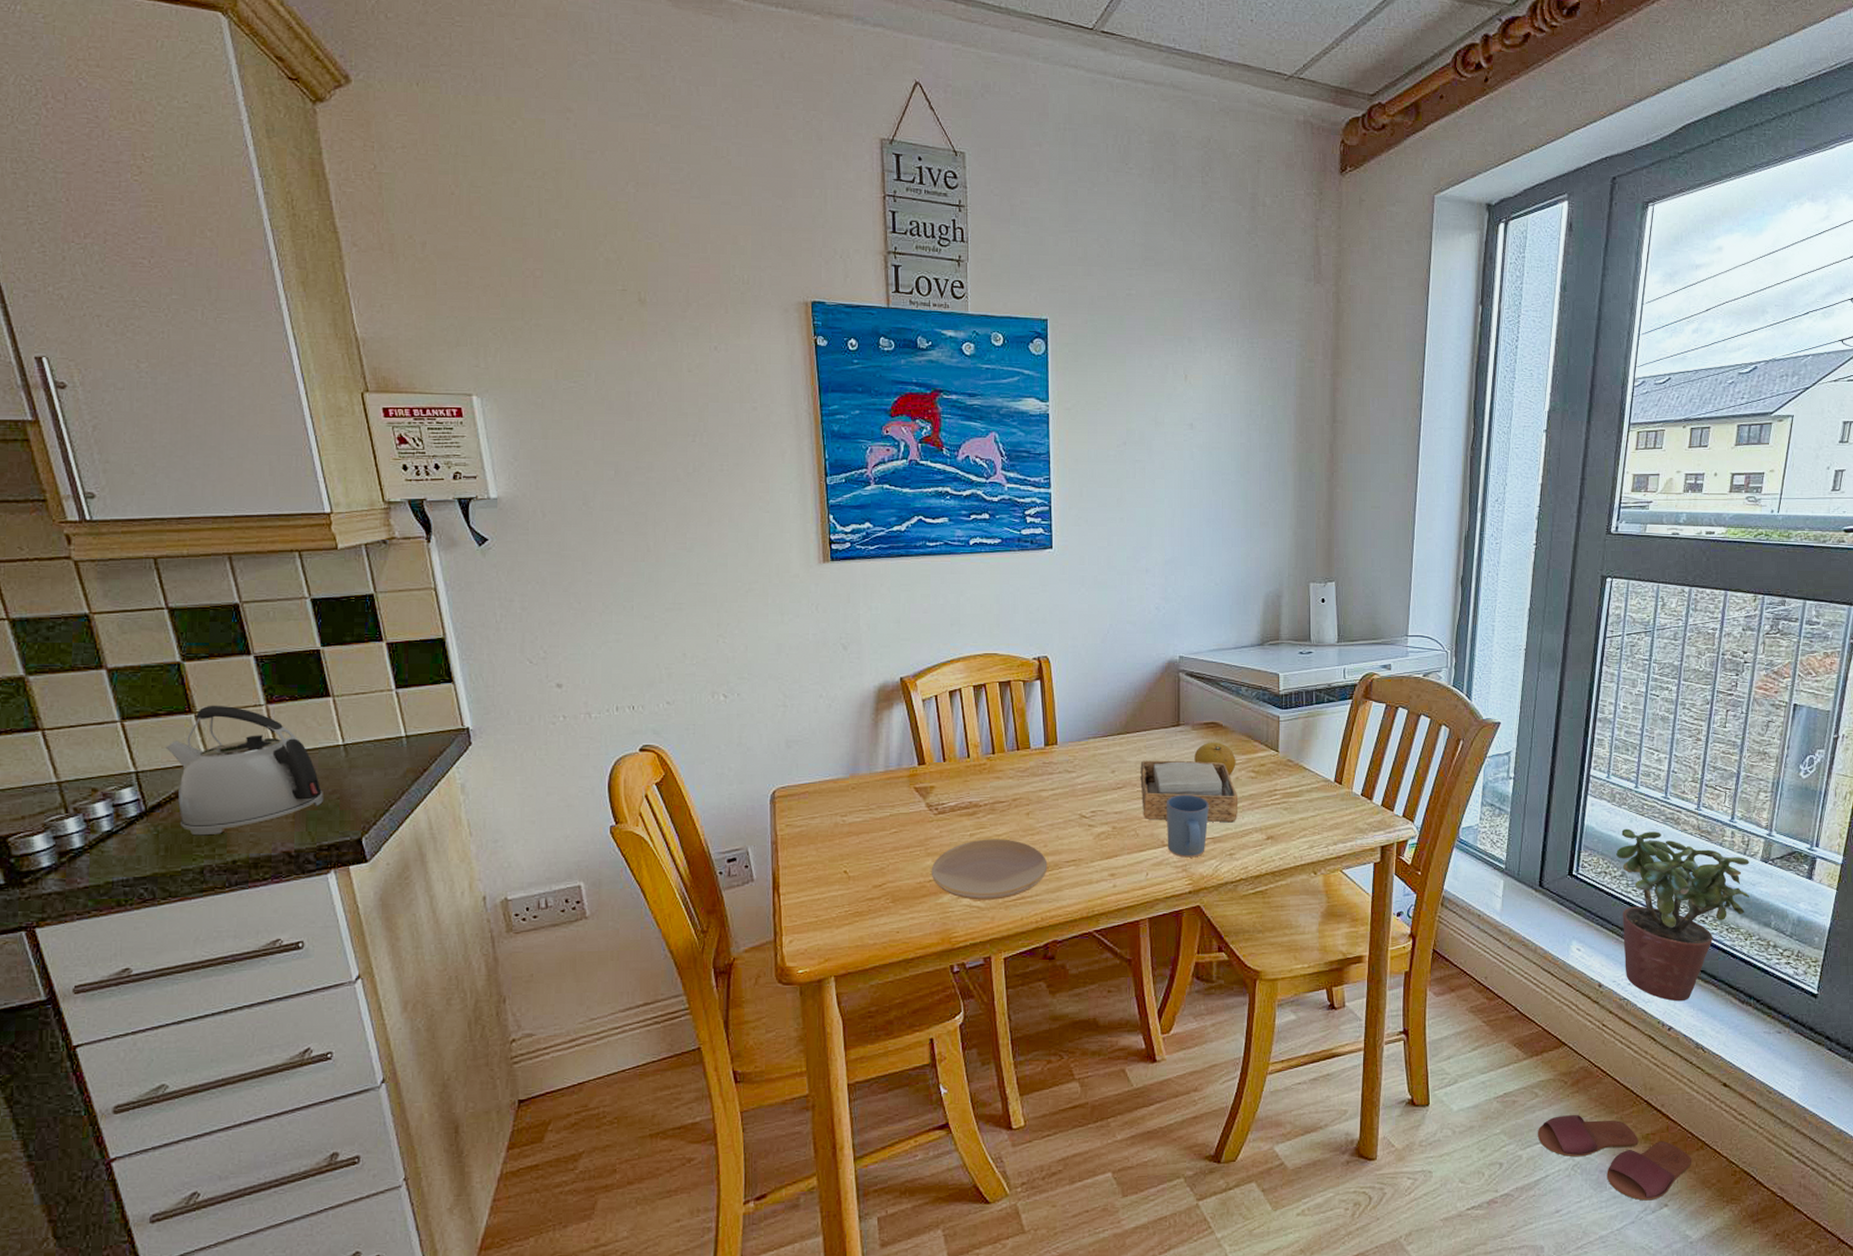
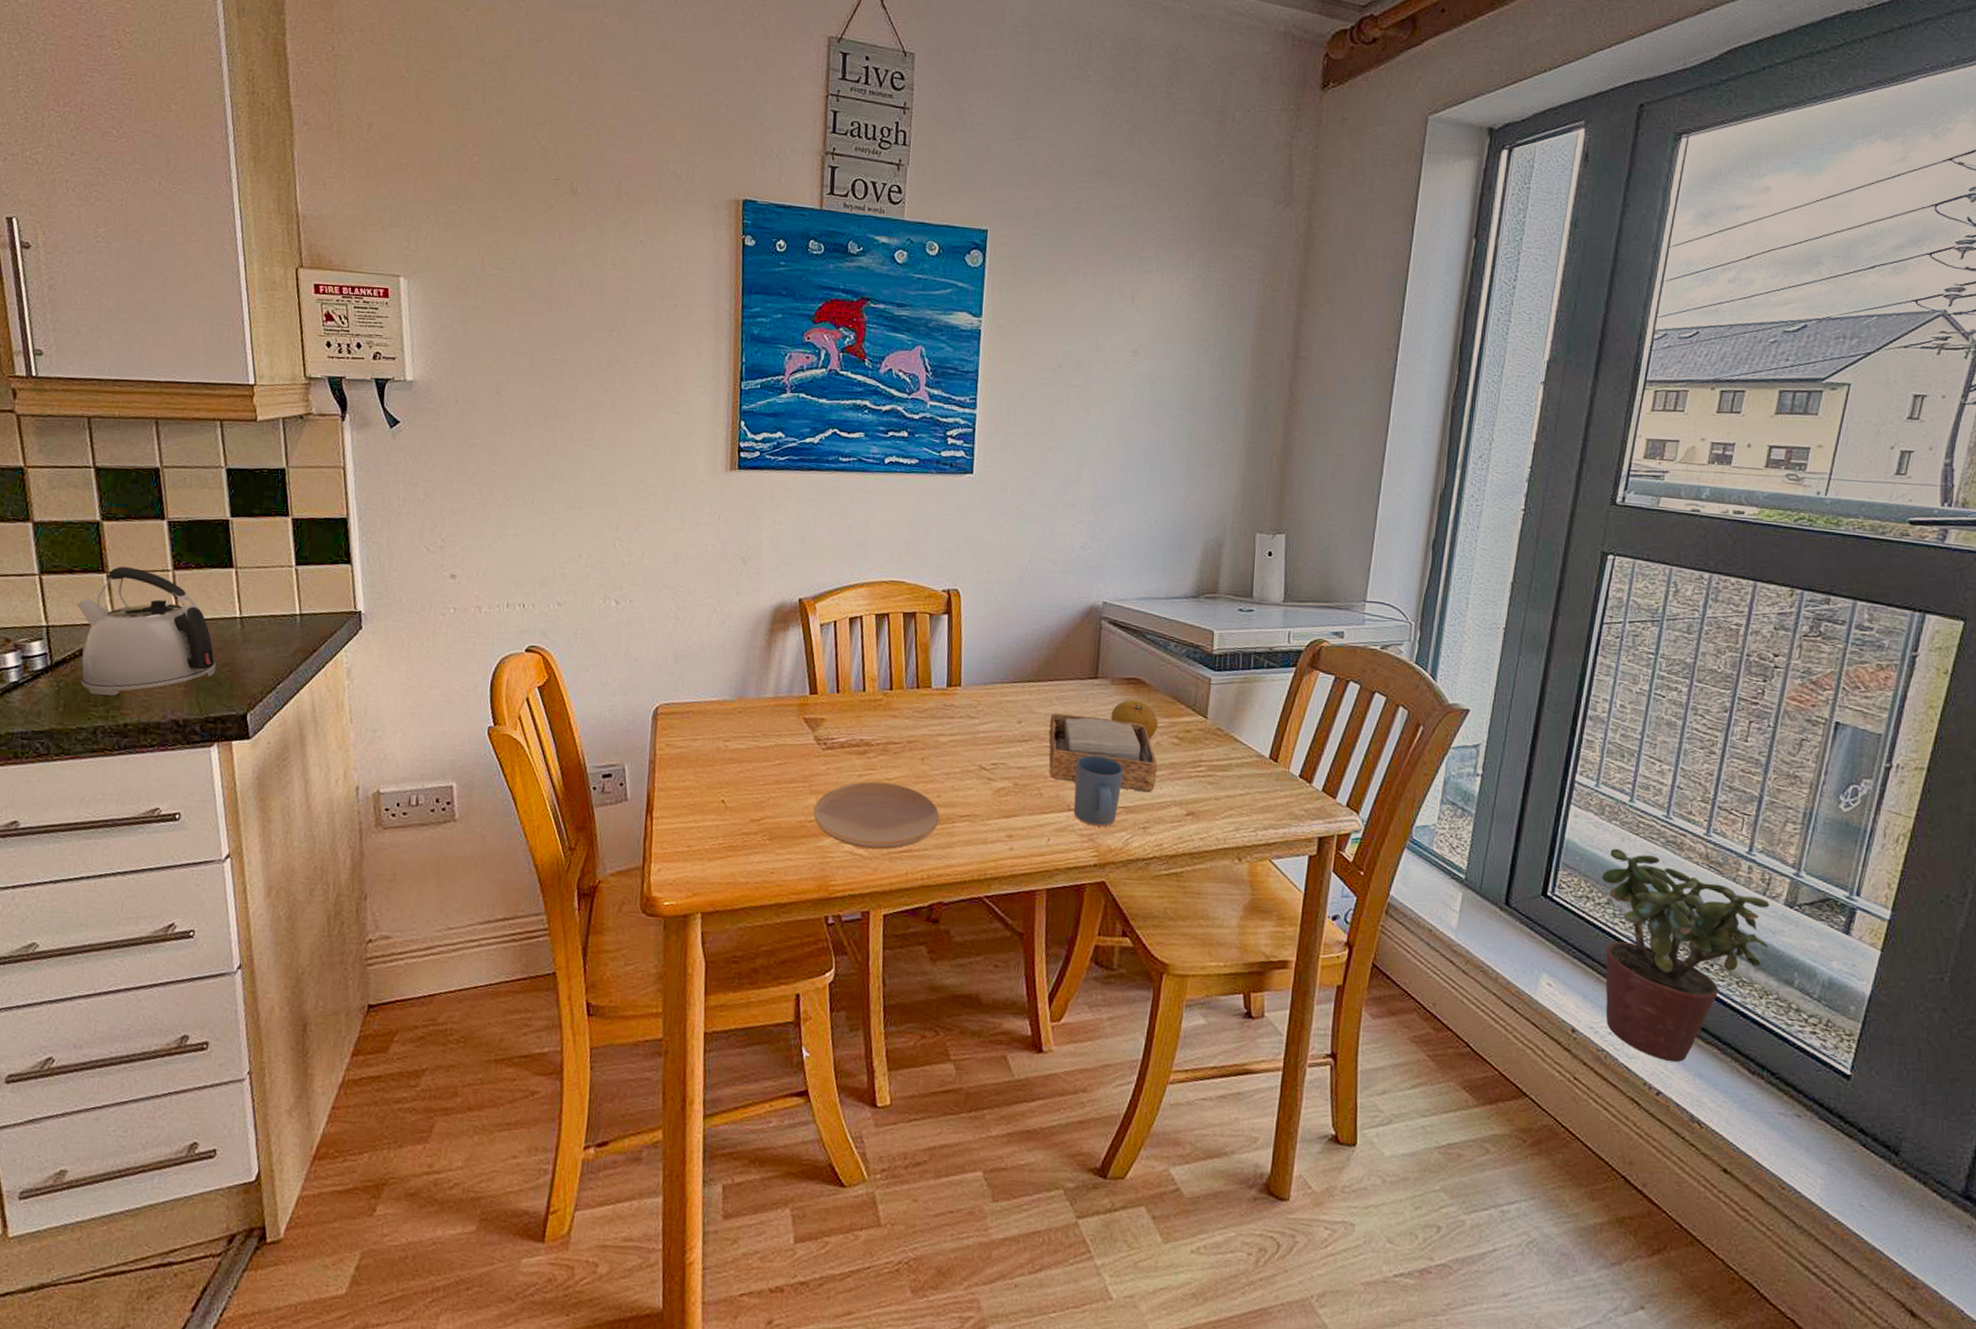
slippers: present [1537,1114,1692,1201] -> none [1485,1179,1679,1299]

